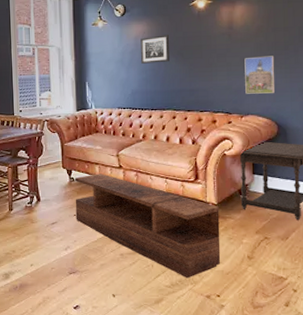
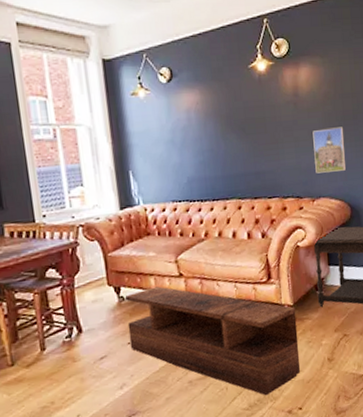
wall art: present [141,35,169,64] -> none [193,105,230,143]

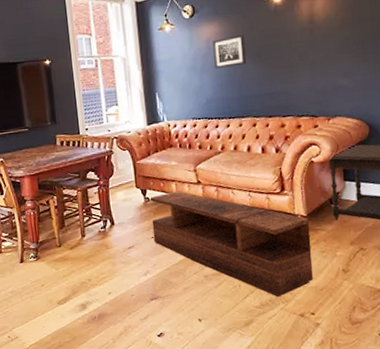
wall art: none [193,105,230,143] -> present [213,35,246,69]
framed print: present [312,127,346,174] -> none [329,50,364,94]

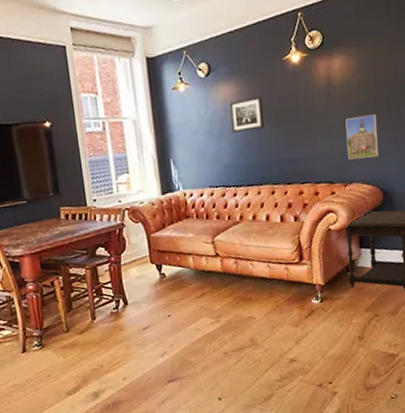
coffee table: present [149,191,314,298] -> none [165,264,331,369]
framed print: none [329,50,364,94] -> present [345,114,378,160]

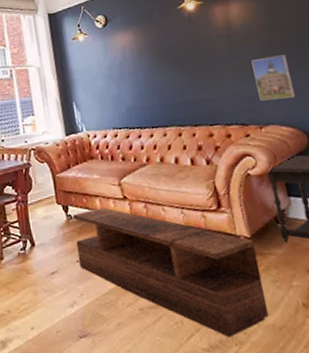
coffee table: none [165,264,331,369] -> present [72,207,270,338]
wall art: present [230,96,264,133] -> none [128,42,165,76]

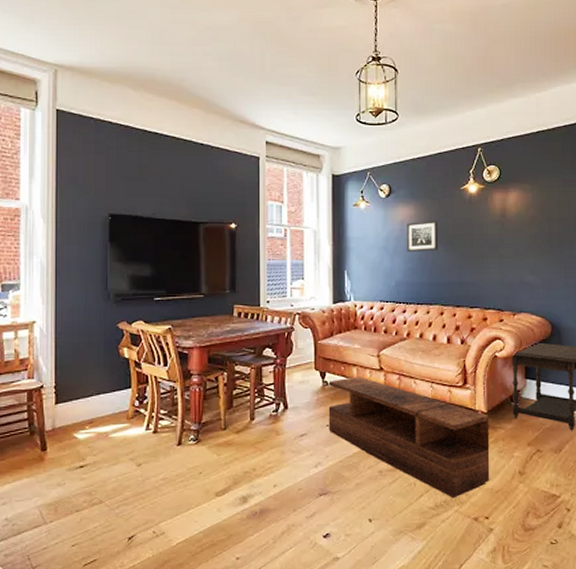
wall art: none [128,42,165,76] -> present [407,221,438,252]
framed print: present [251,55,295,101] -> none [518,248,549,290]

